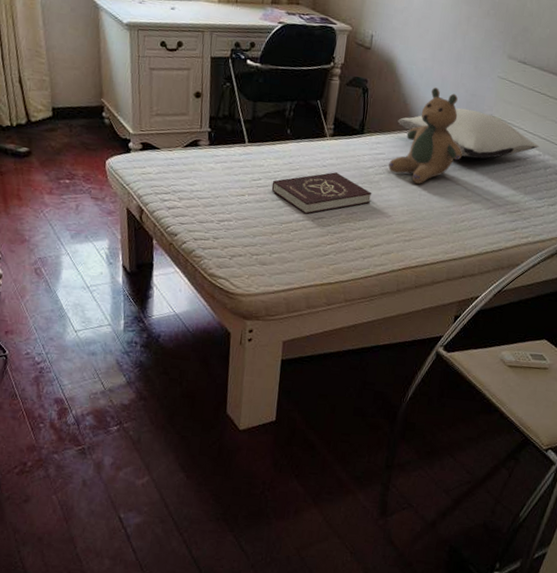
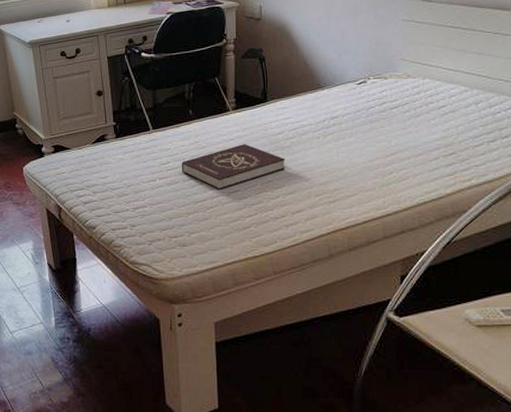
teddy bear: present [388,87,462,184] -> none [299,43,377,142]
pillow: present [398,108,539,159] -> none [301,58,464,107]

